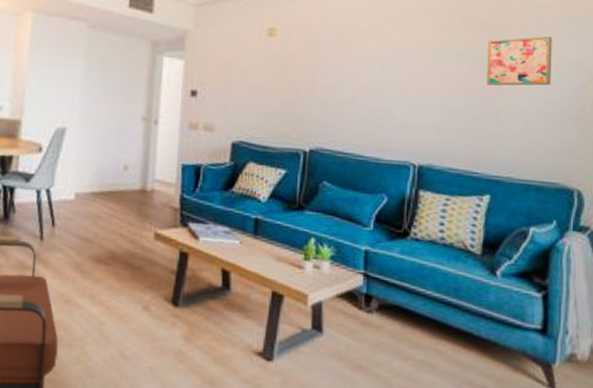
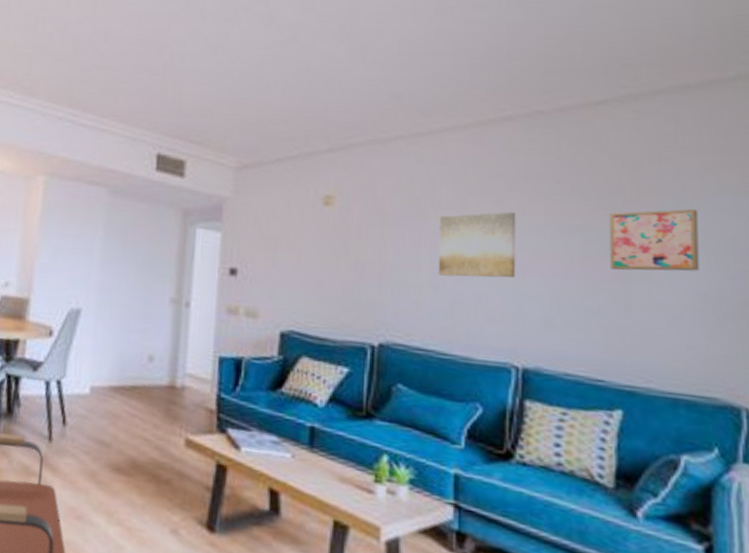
wall art: none [357,40,418,94] -> present [438,212,516,278]

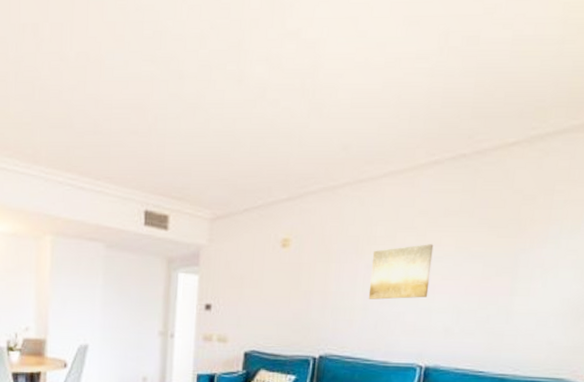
wall art: present [609,209,700,271] -> none [500,233,575,287]

